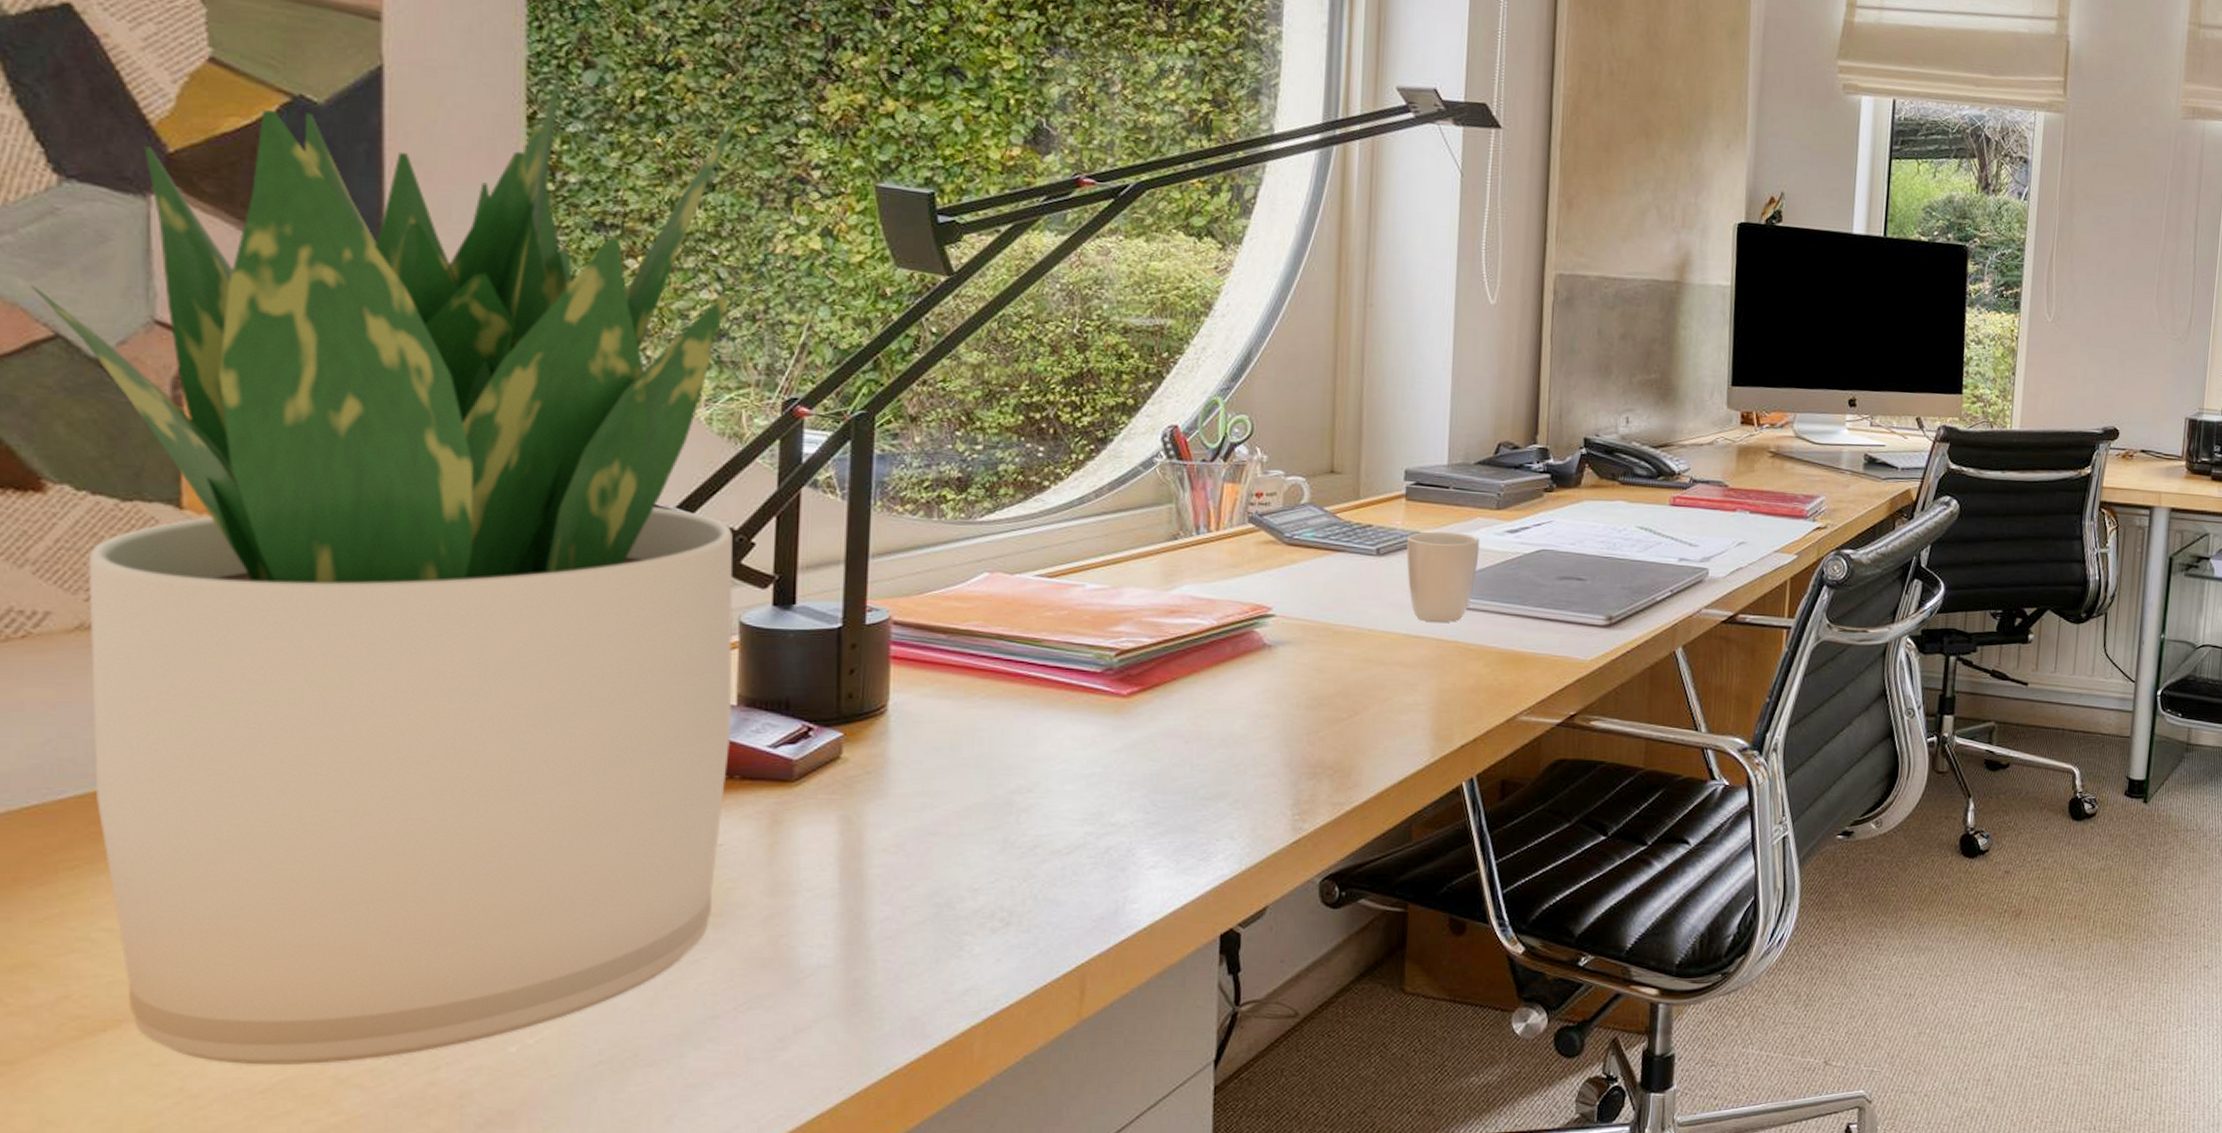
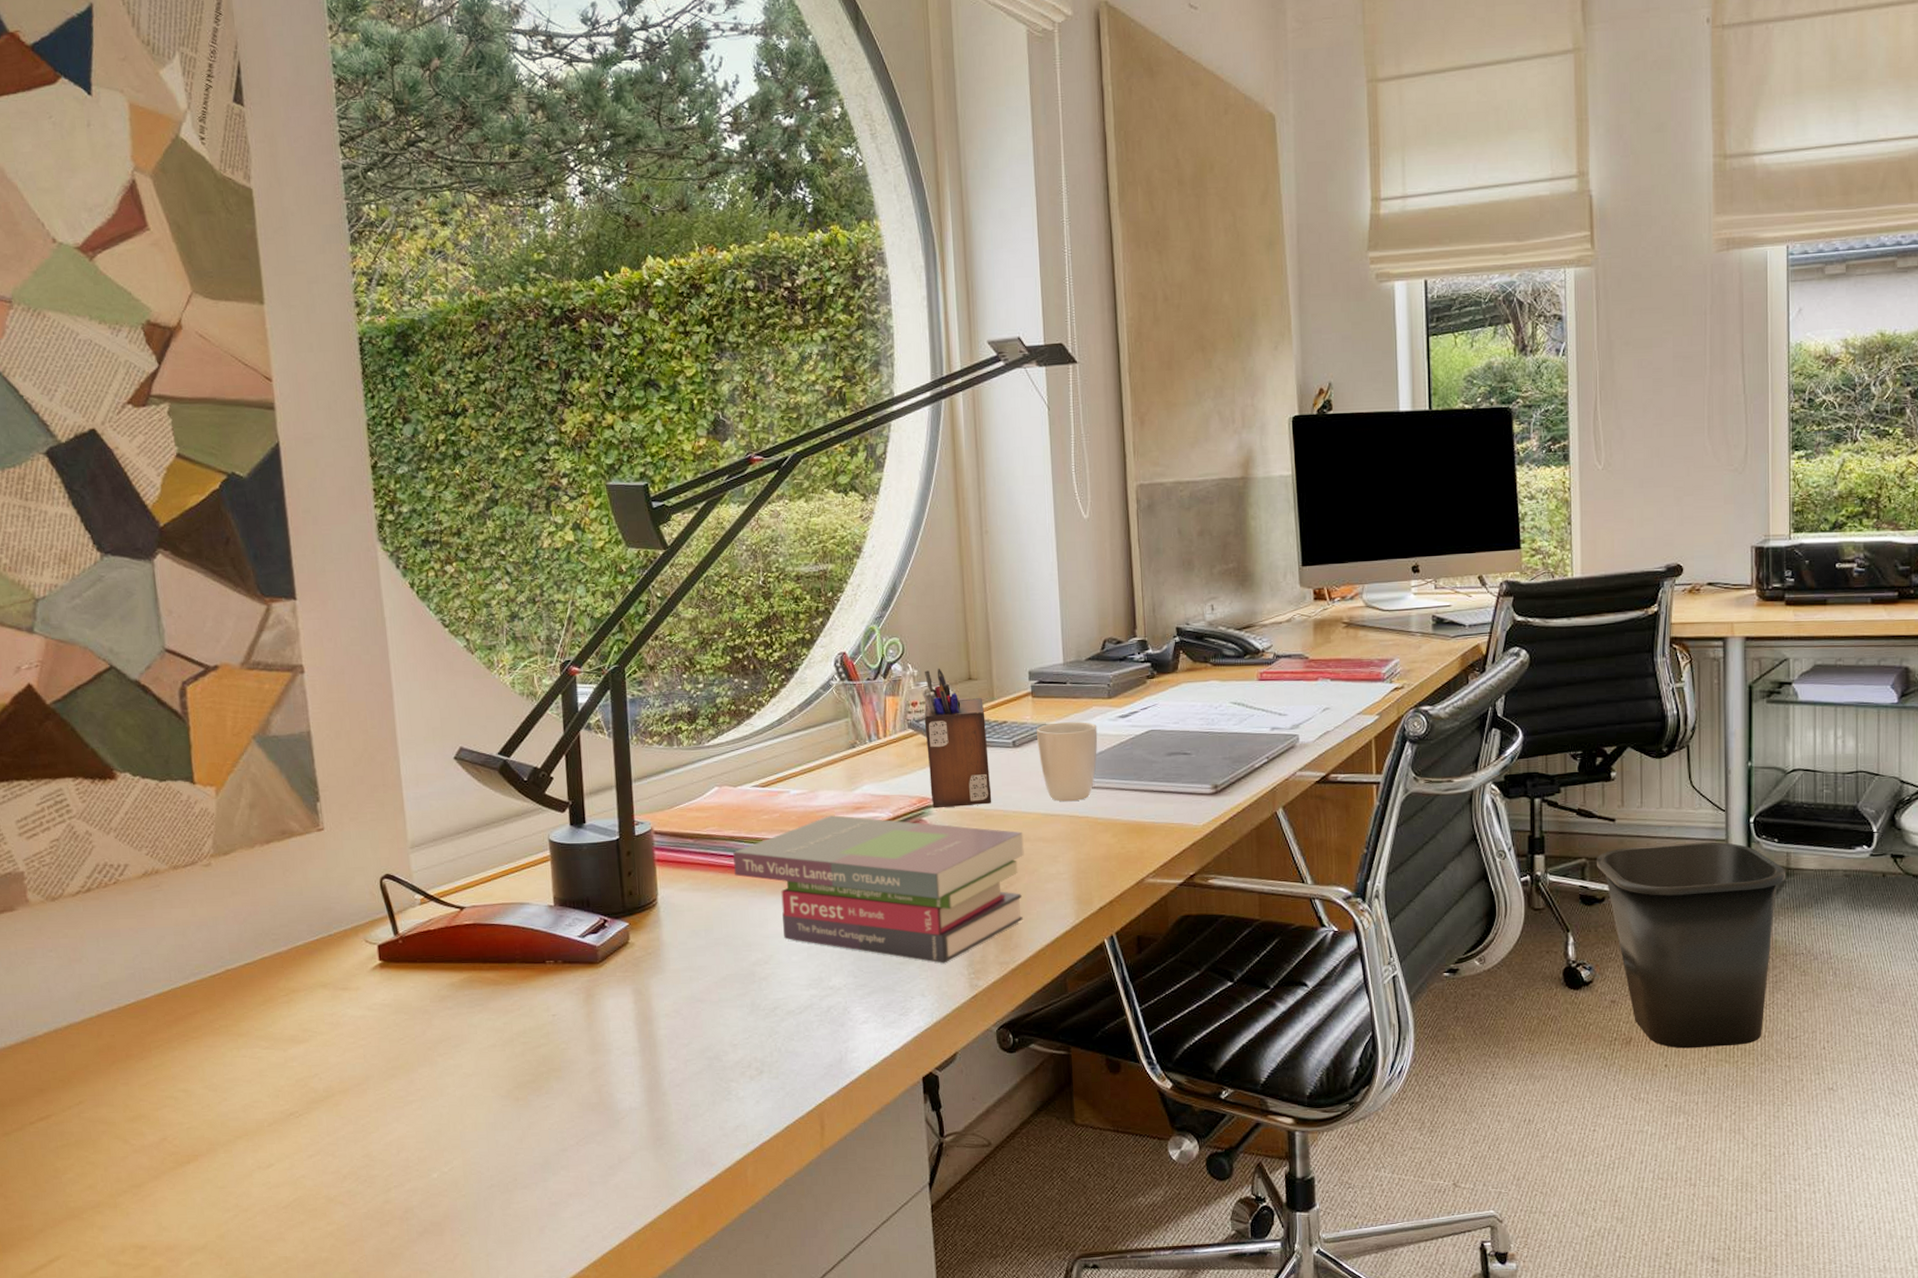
planter: present [31,75,744,1065] -> none [93,431,553,1188]
books: none [998,618,1378,801] -> present [733,815,1024,964]
desk organizer: none [1268,457,1346,620] -> present [921,669,992,809]
waste bin: none [2004,712,2185,923] -> present [1596,841,1785,1049]

